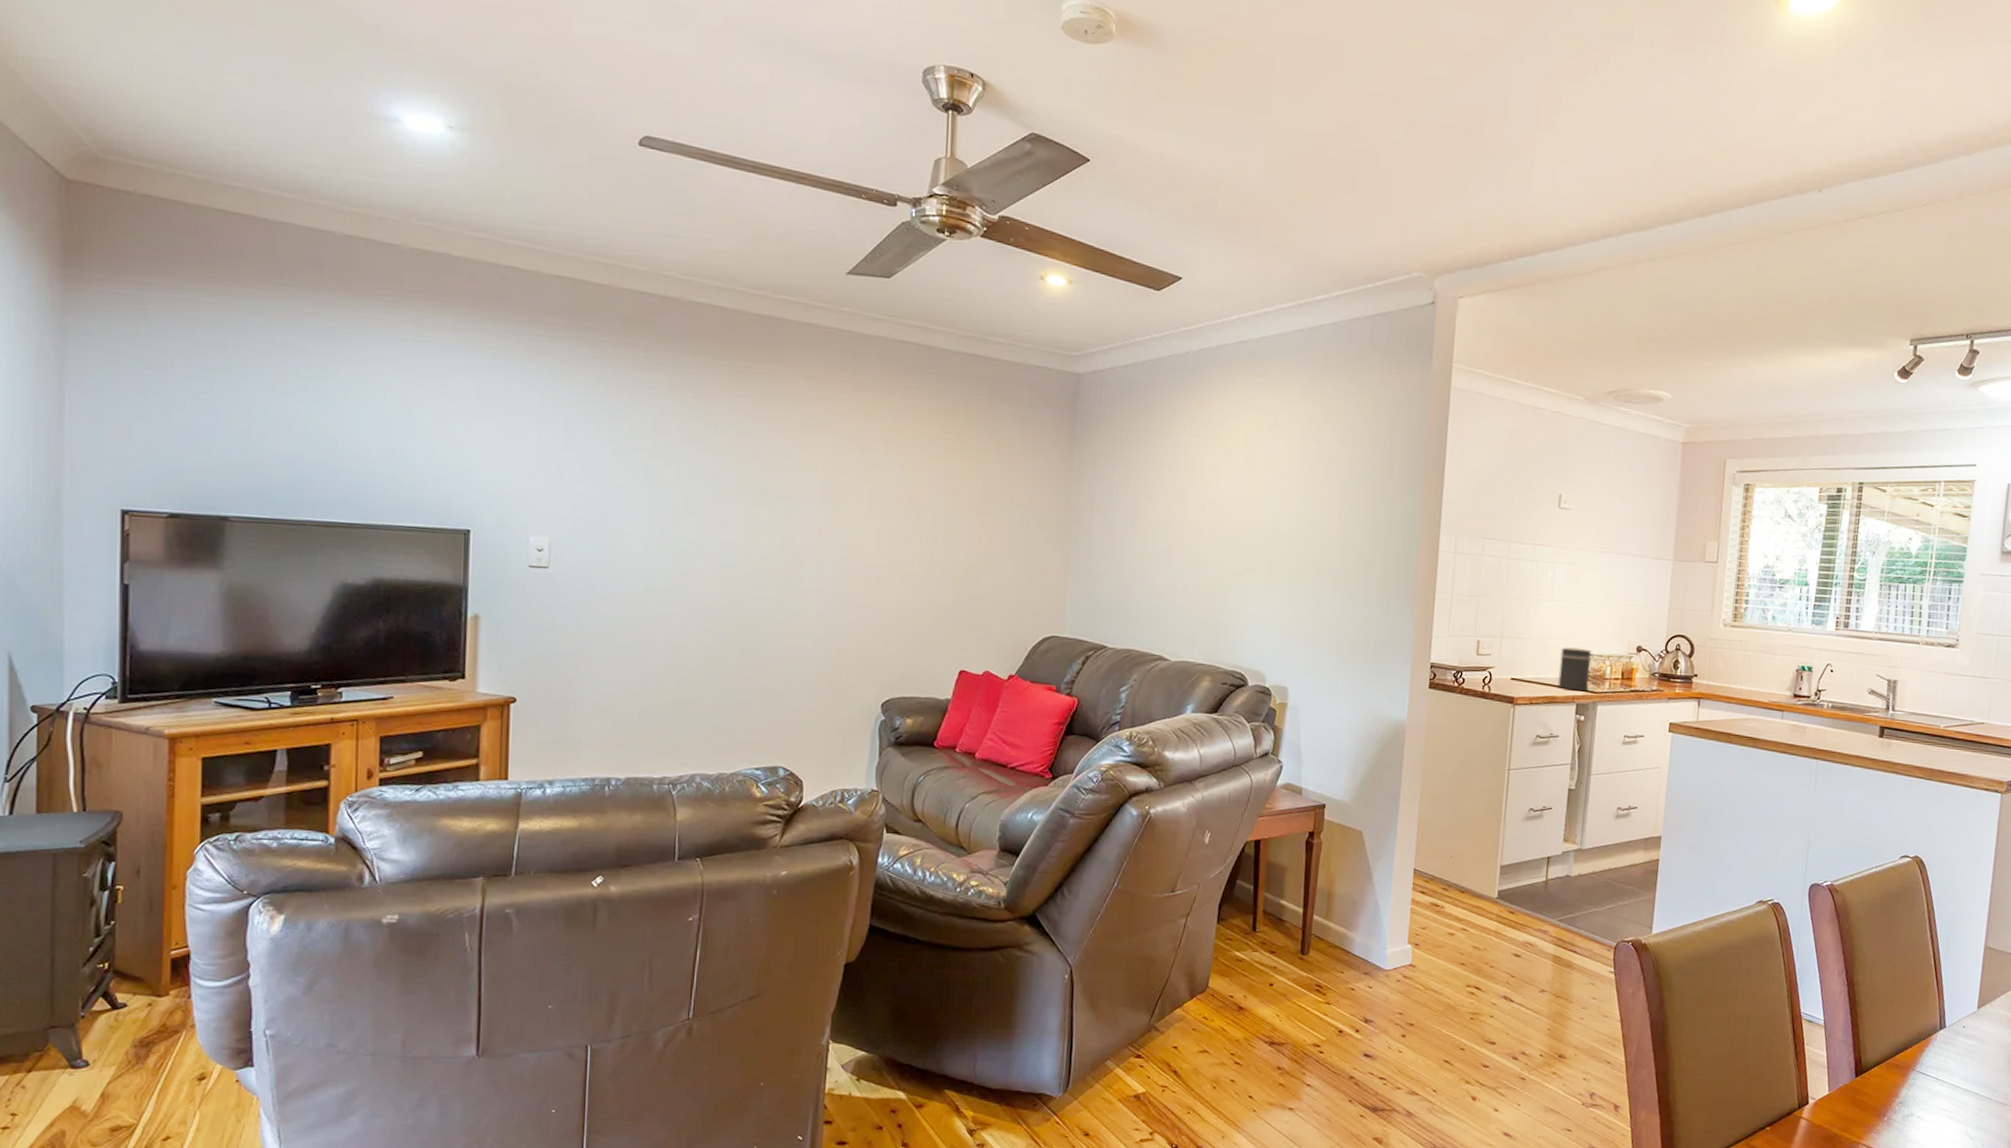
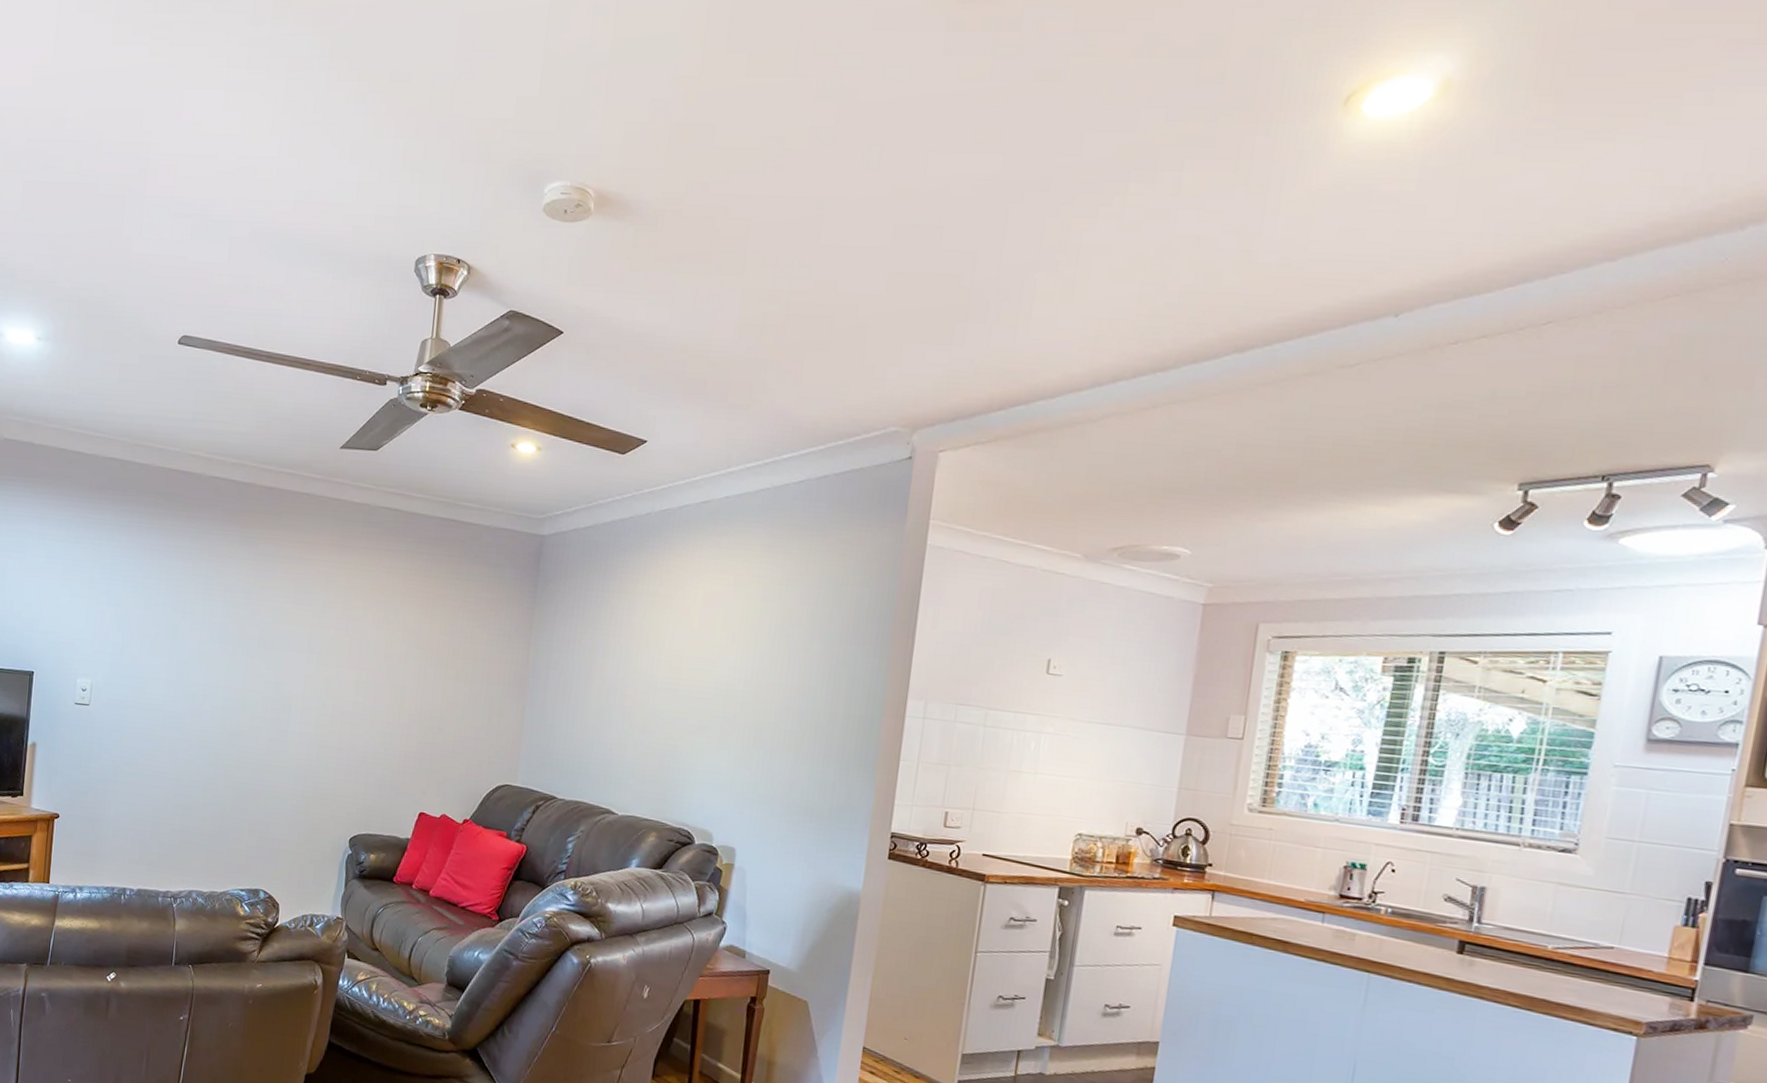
cylinder: present [1557,647,1592,692] -> none [1037,824,1081,874]

